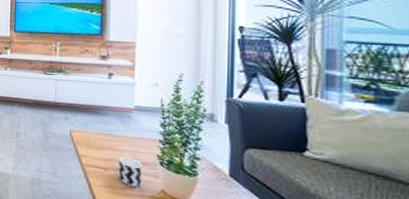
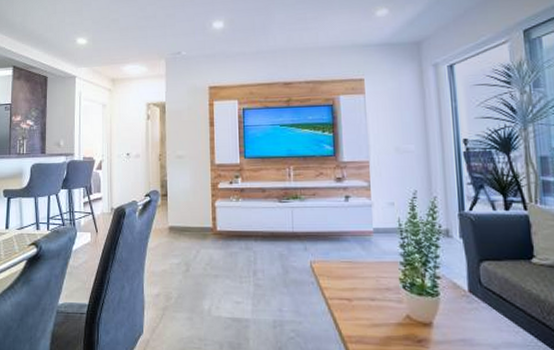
cup: present [117,156,142,187] -> none [360,284,387,315]

